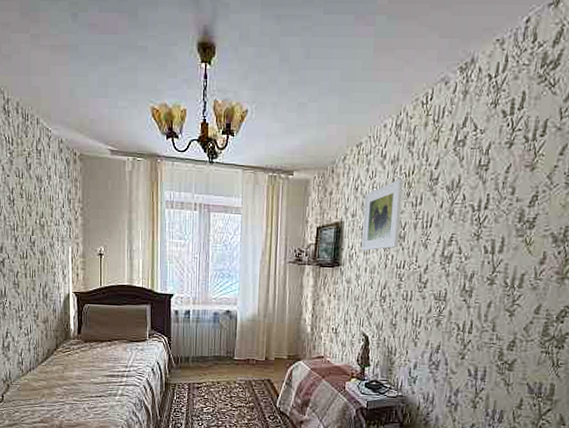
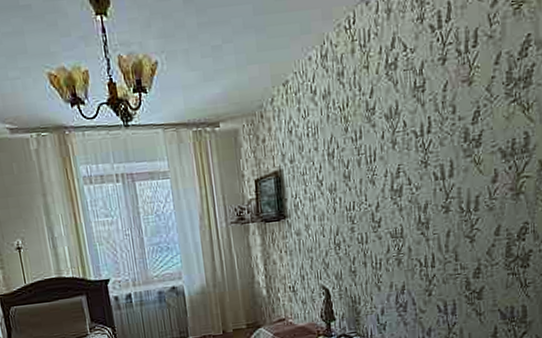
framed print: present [361,179,404,252] -> none [301,114,345,199]

